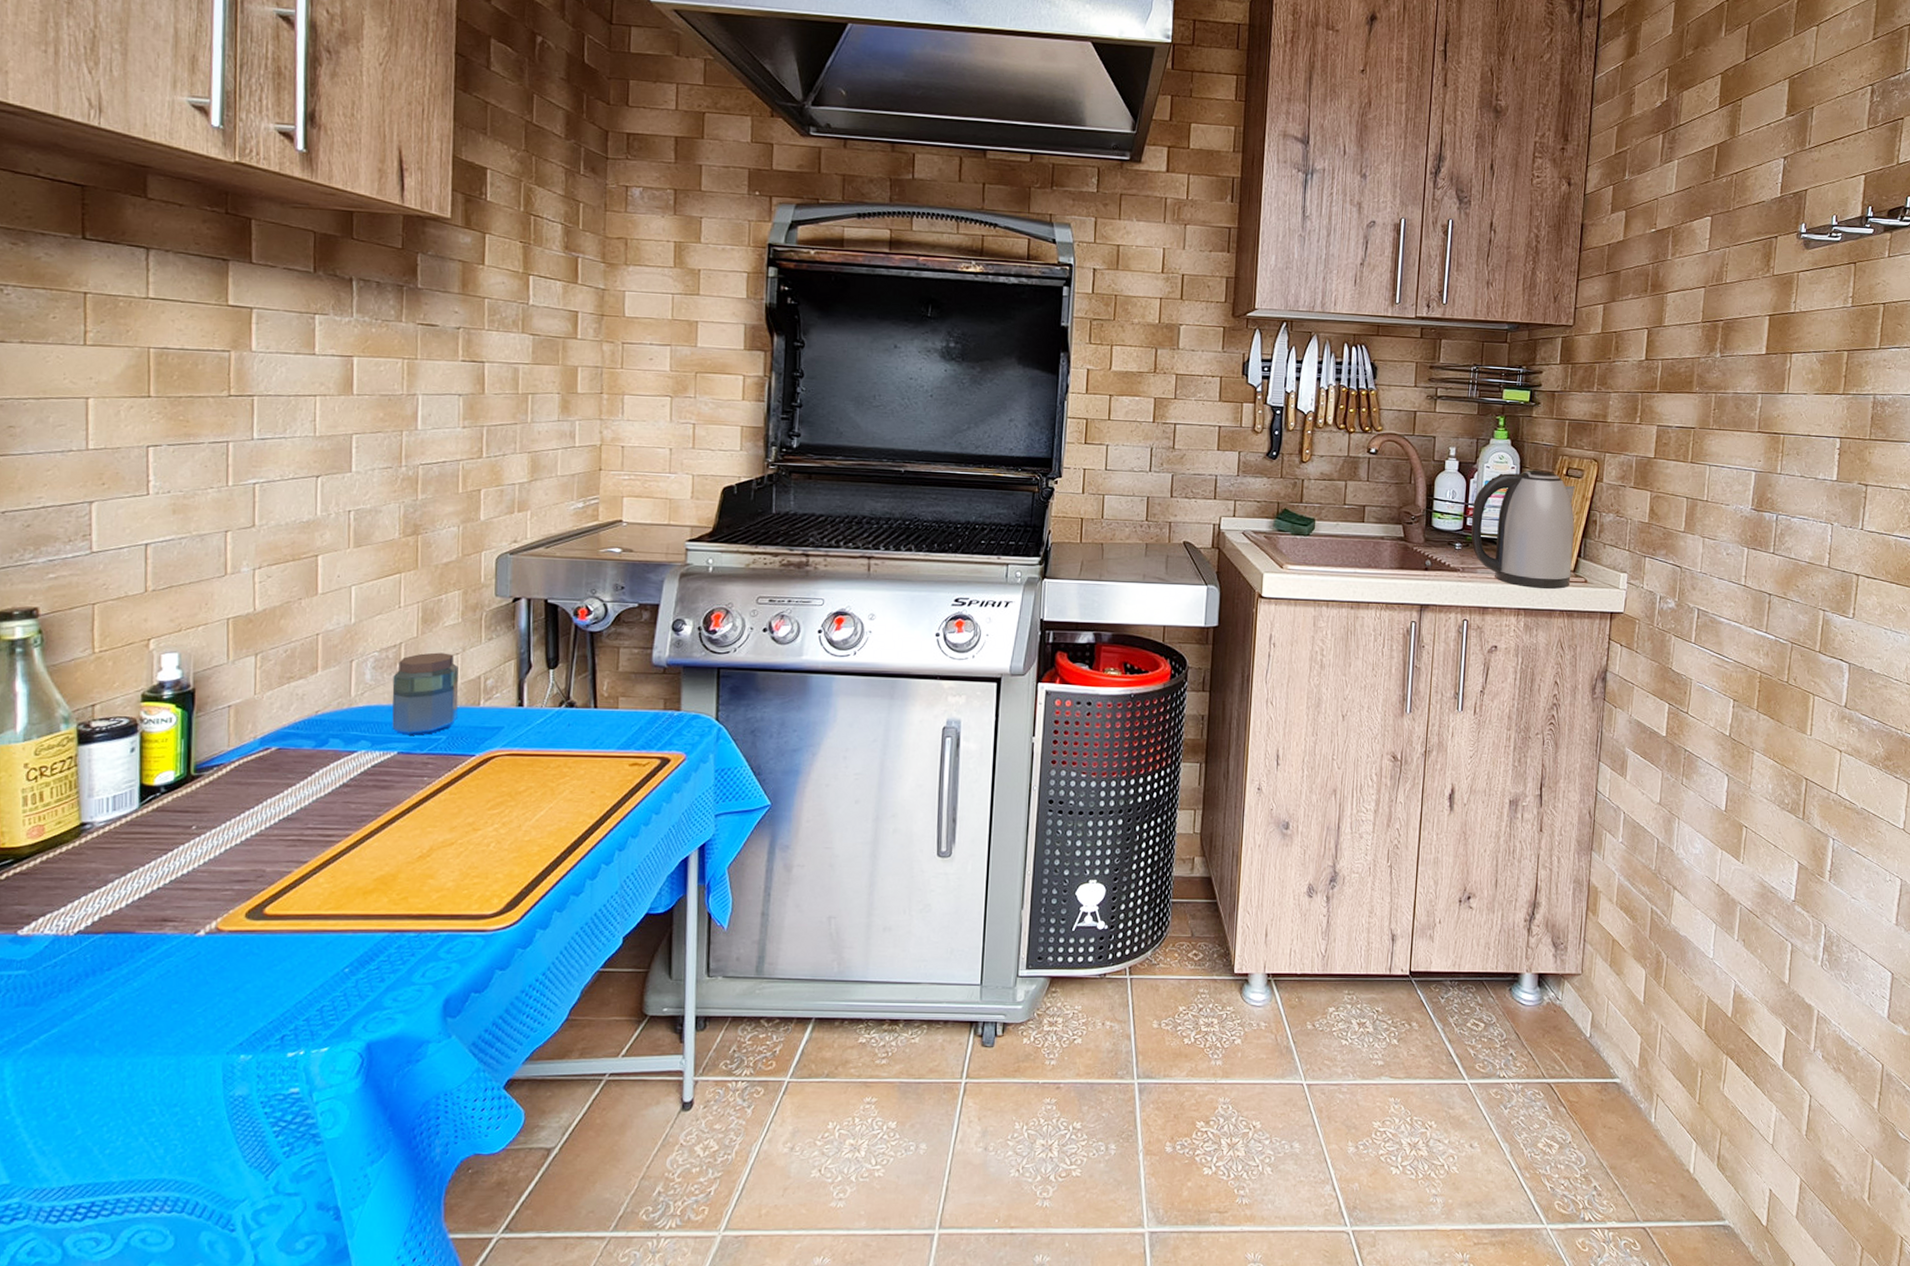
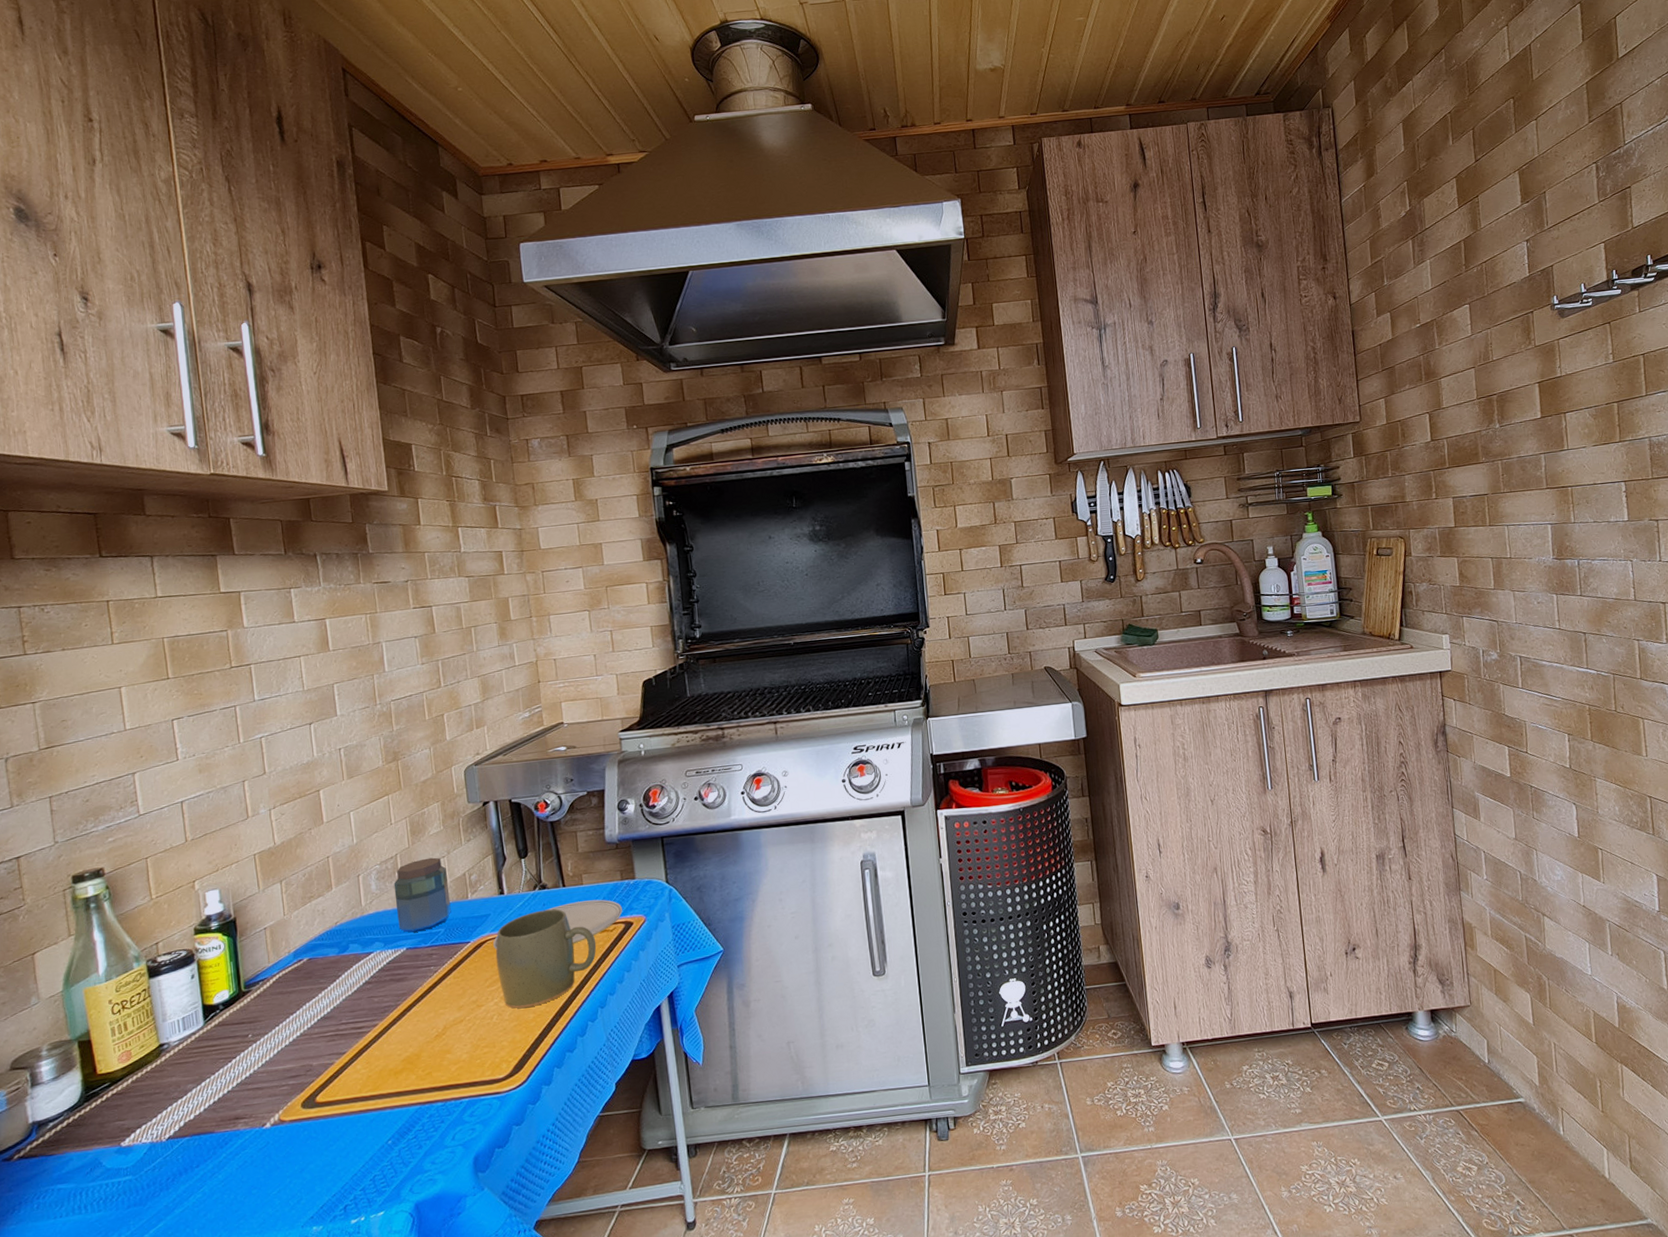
plate: none [502,727,660,775] -> present [493,899,622,950]
mug: none [502,731,624,839] -> present [495,909,597,1009]
kettle: present [1471,469,1575,590] -> none [1297,553,1398,661]

